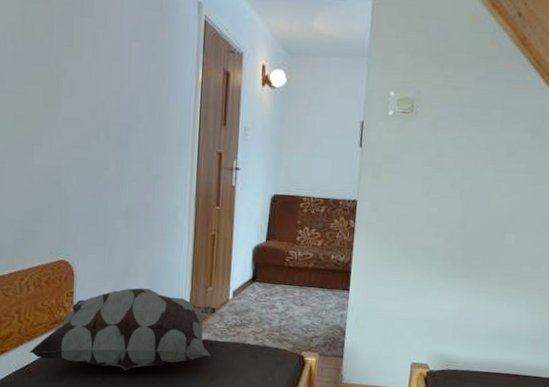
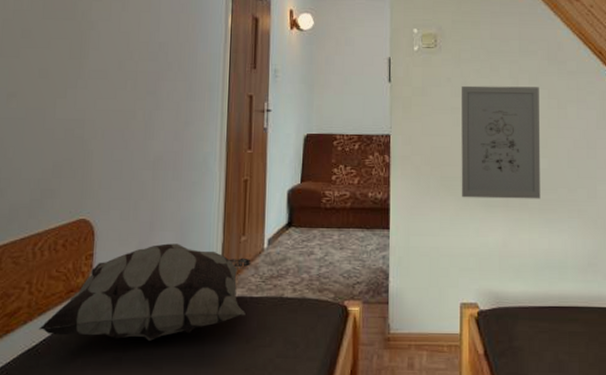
wall art: none [422,155,517,274] -> present [461,85,541,199]

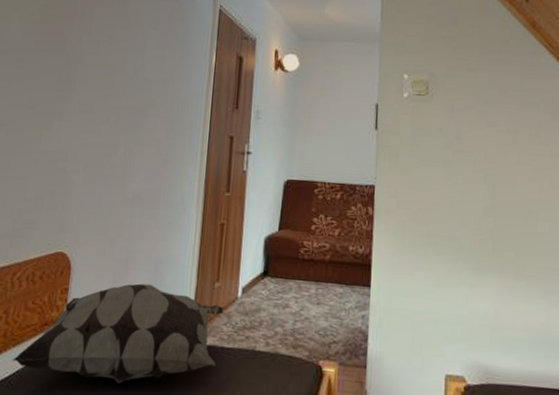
wall art: present [461,85,541,199] -> none [450,137,541,267]

